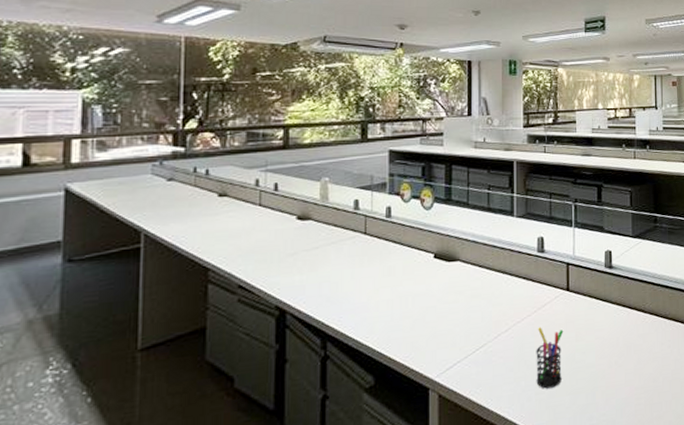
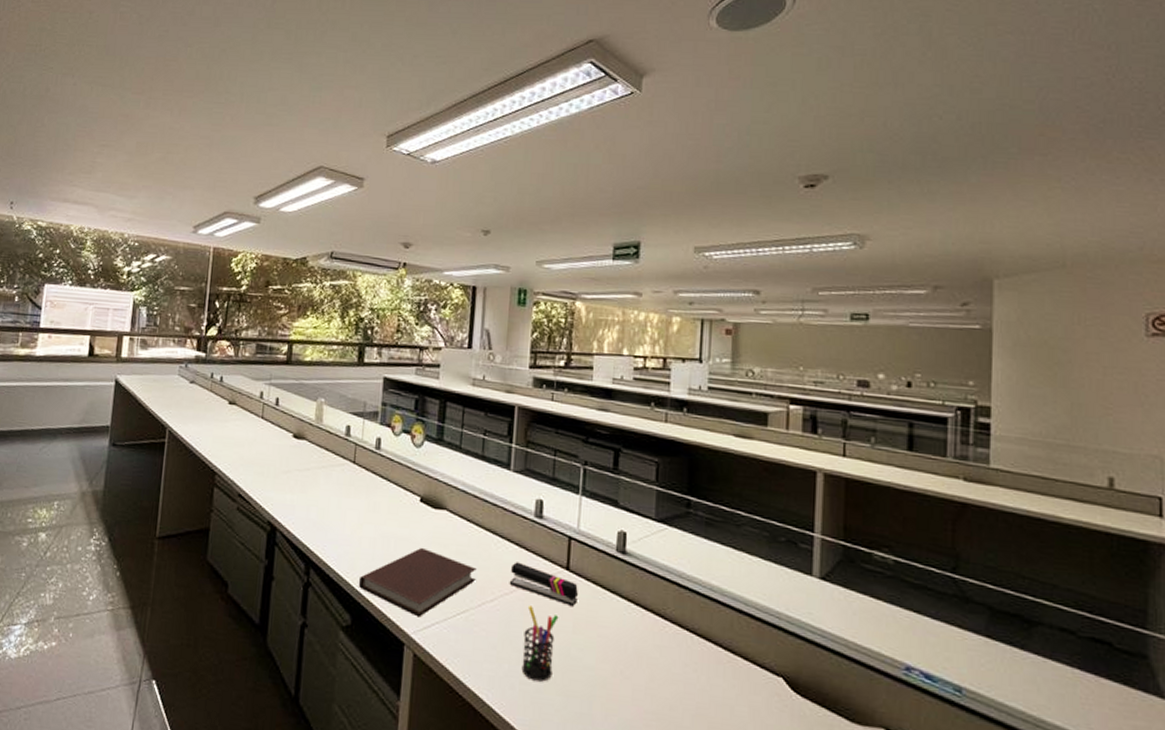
notebook: none [379,298,491,362] -> present [358,547,477,618]
stapler: none [520,293,579,320] -> present [509,562,579,606]

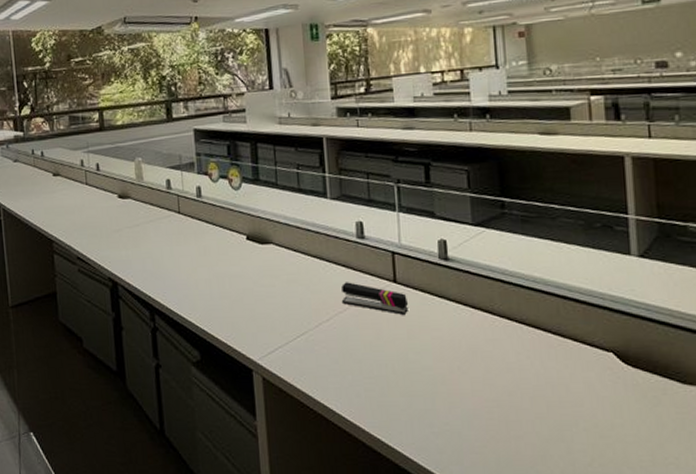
notebook: present [358,547,477,618] -> none [201,281,310,345]
pen holder: present [521,605,559,682] -> none [362,320,394,386]

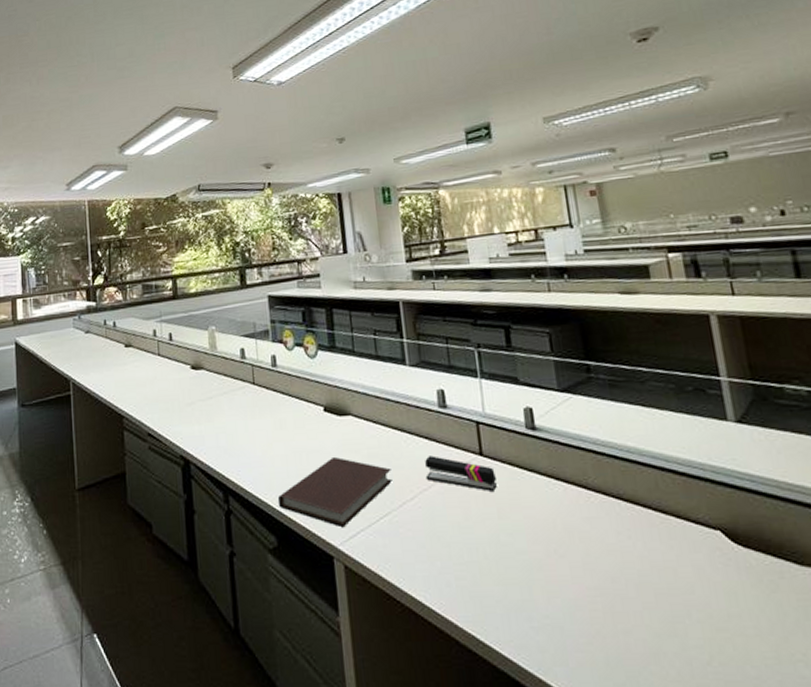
notebook: none [201,281,310,345] -> present [277,456,392,528]

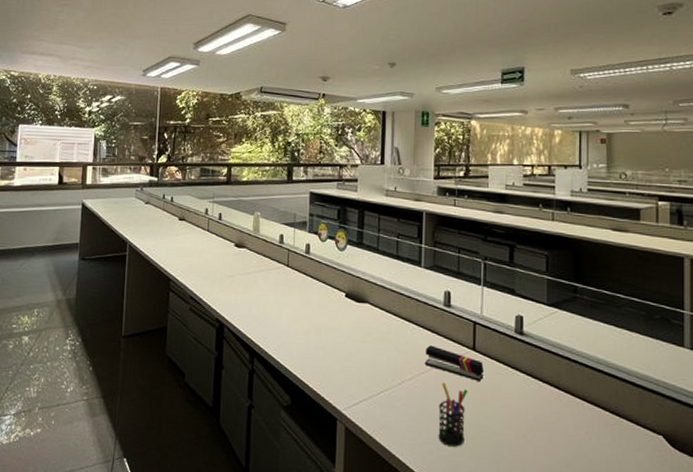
notebook: present [277,456,392,528] -> none [295,336,396,396]
pen holder: none [449,498,486,574] -> present [438,382,468,447]

